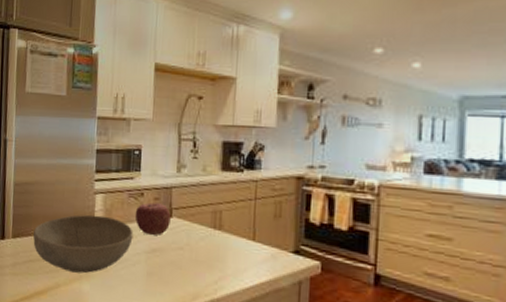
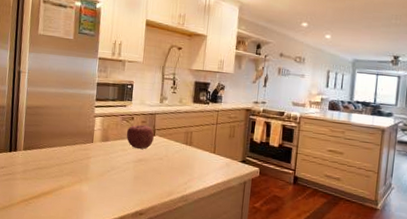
bowl: present [33,215,133,274] -> none [42,133,125,178]

